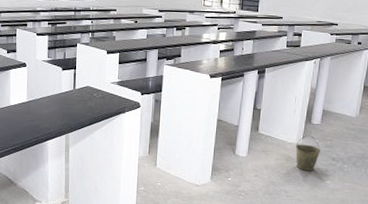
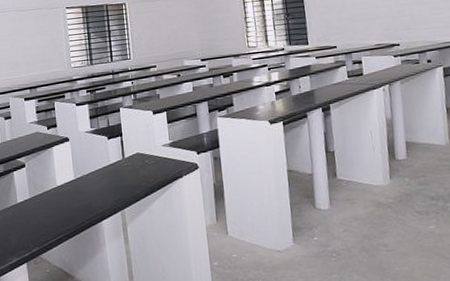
bucket: present [295,134,321,171] -> none [383,173,415,217]

